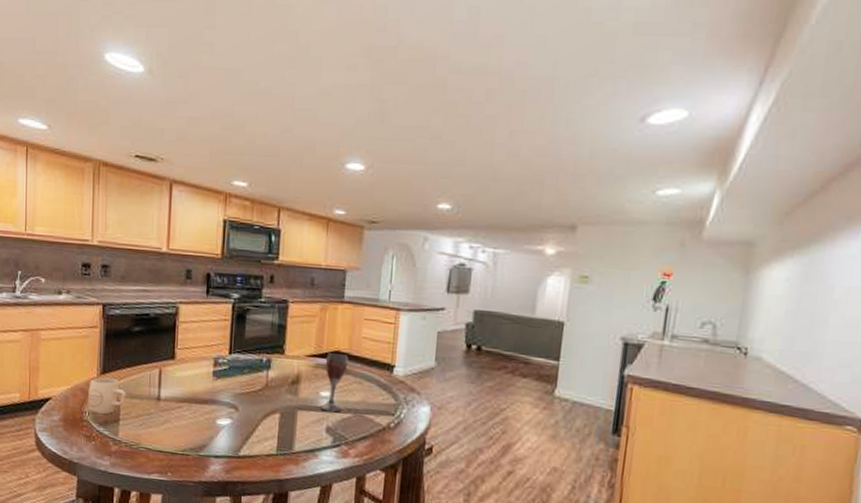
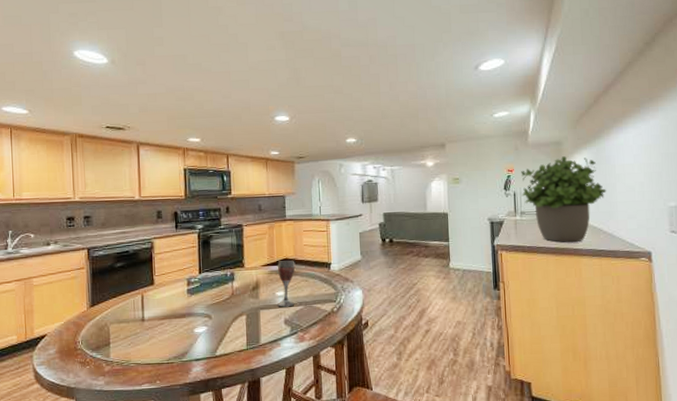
mug: present [87,377,126,415] -> none [79,309,114,342]
potted plant: none [678,264,812,389] -> present [521,156,606,242]

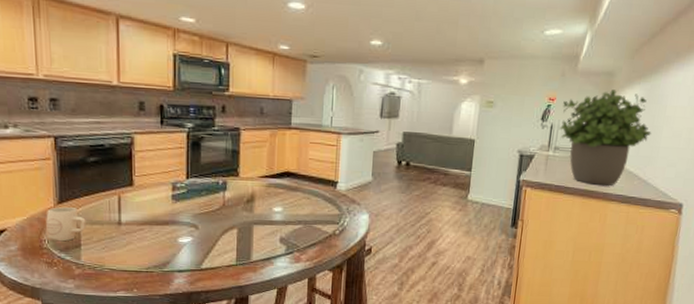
mug: none [79,309,114,342] -> present [45,207,86,242]
cup: present [277,260,296,308] -> none [274,173,298,225]

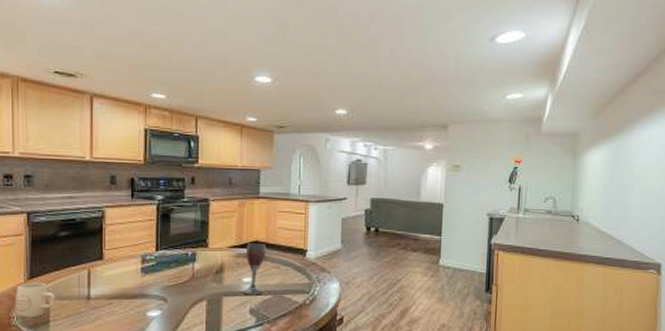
cup: none [274,173,298,225] -> present [243,243,267,296]
potted plant: present [560,89,652,186] -> none [528,150,622,247]

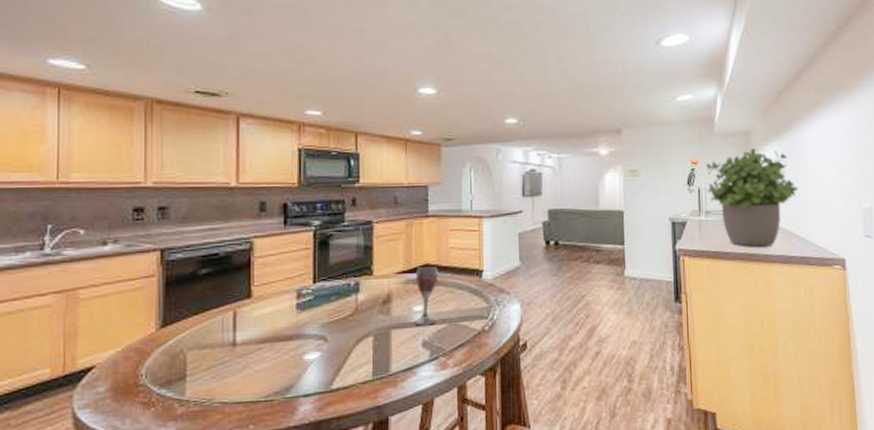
mug: present [14,283,55,318] -> none [143,331,194,376]
potted plant: none [528,150,622,247] -> present [706,148,798,247]

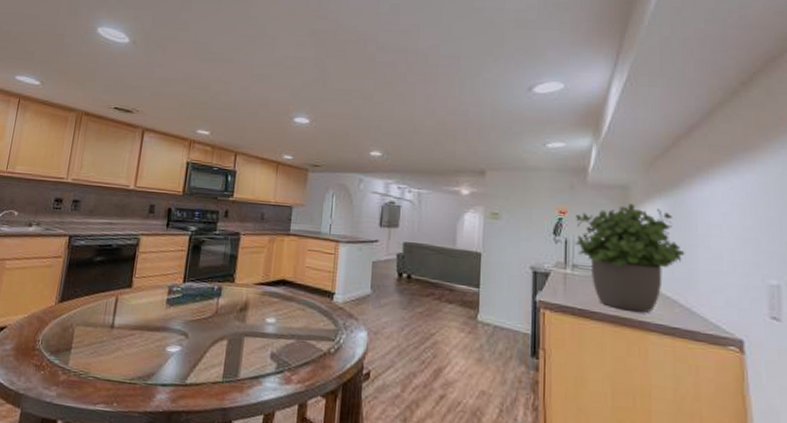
cup: present [414,266,439,326] -> none [265,281,293,339]

